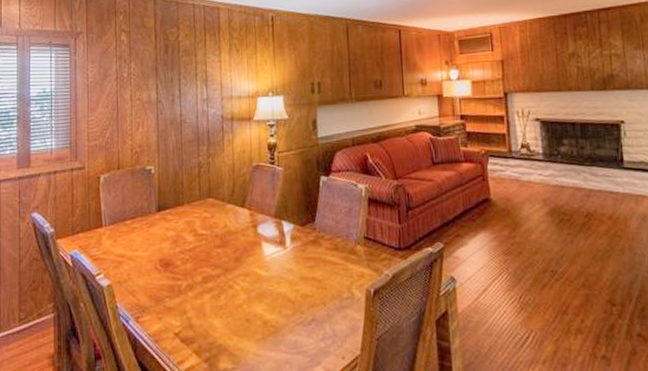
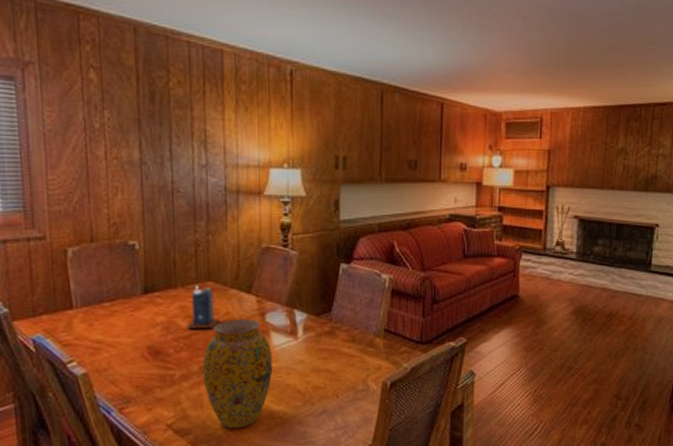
candle: none [191,202,220,242] -> present [186,285,221,328]
vase: none [204,231,266,337] -> present [202,319,273,429]

